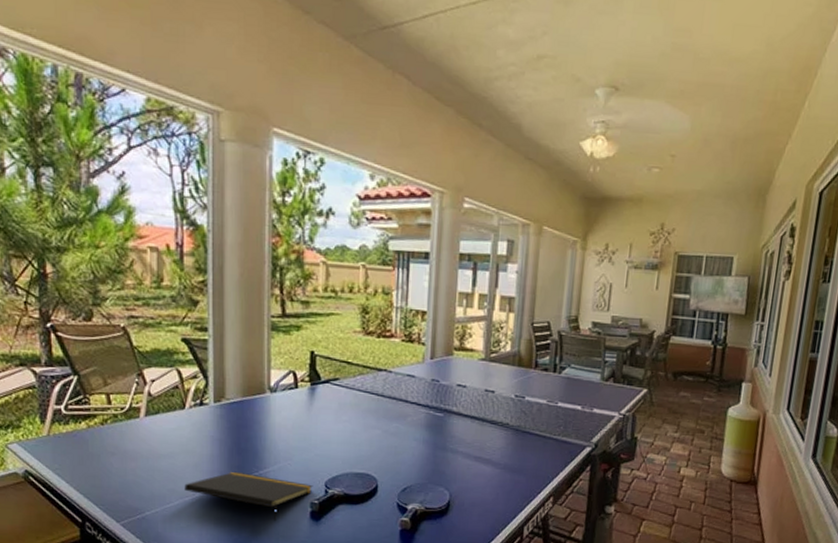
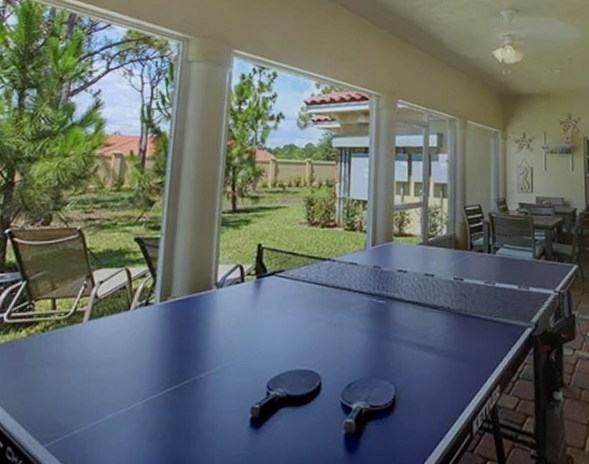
notepad: present [184,471,313,521] -> none [119,376,255,432]

